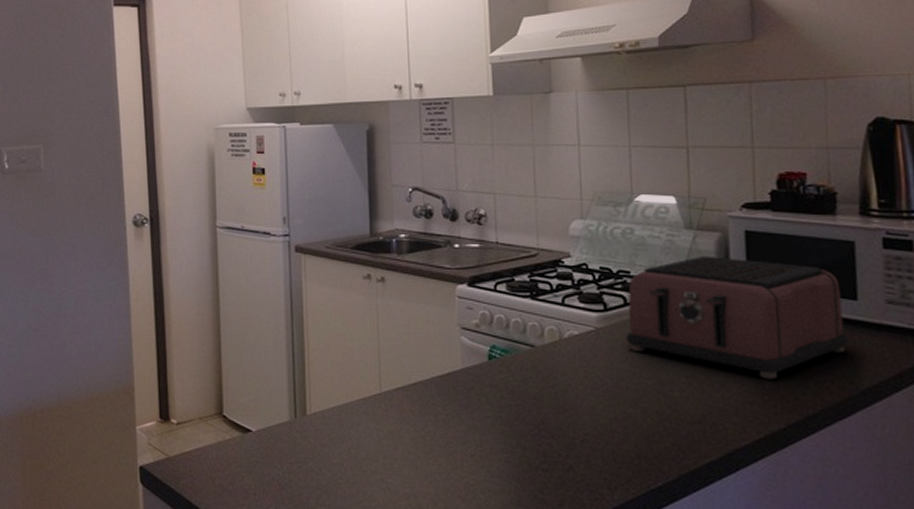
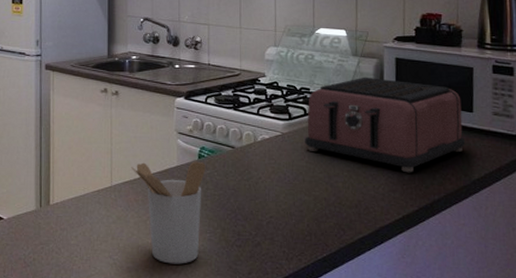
utensil holder: none [404,363,498,491] -> present [131,161,206,264]

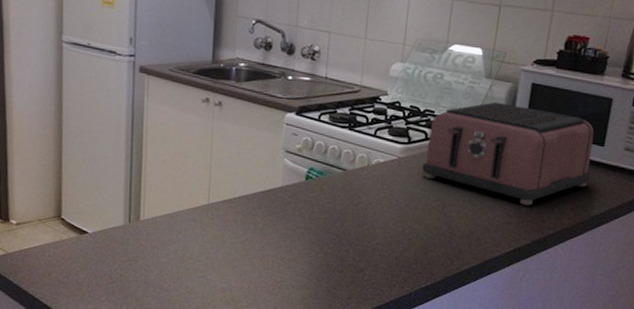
utensil holder: present [131,161,206,264] -> none [231,181,313,287]

